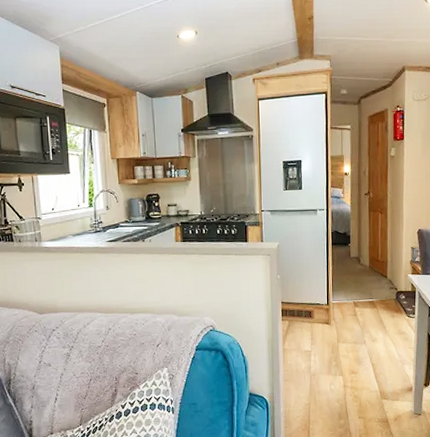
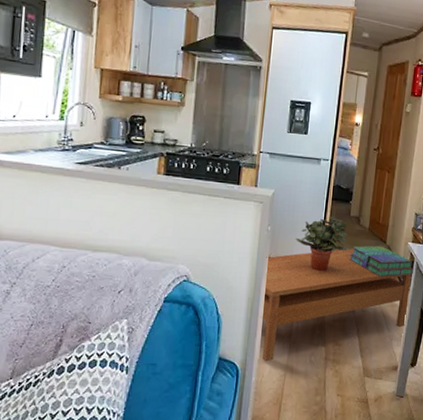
coffee table: none [279,286,416,394] -> present [260,248,412,362]
potted plant: none [302,258,353,310] -> present [295,215,348,271]
stack of books: none [355,280,416,309] -> present [350,245,414,277]

